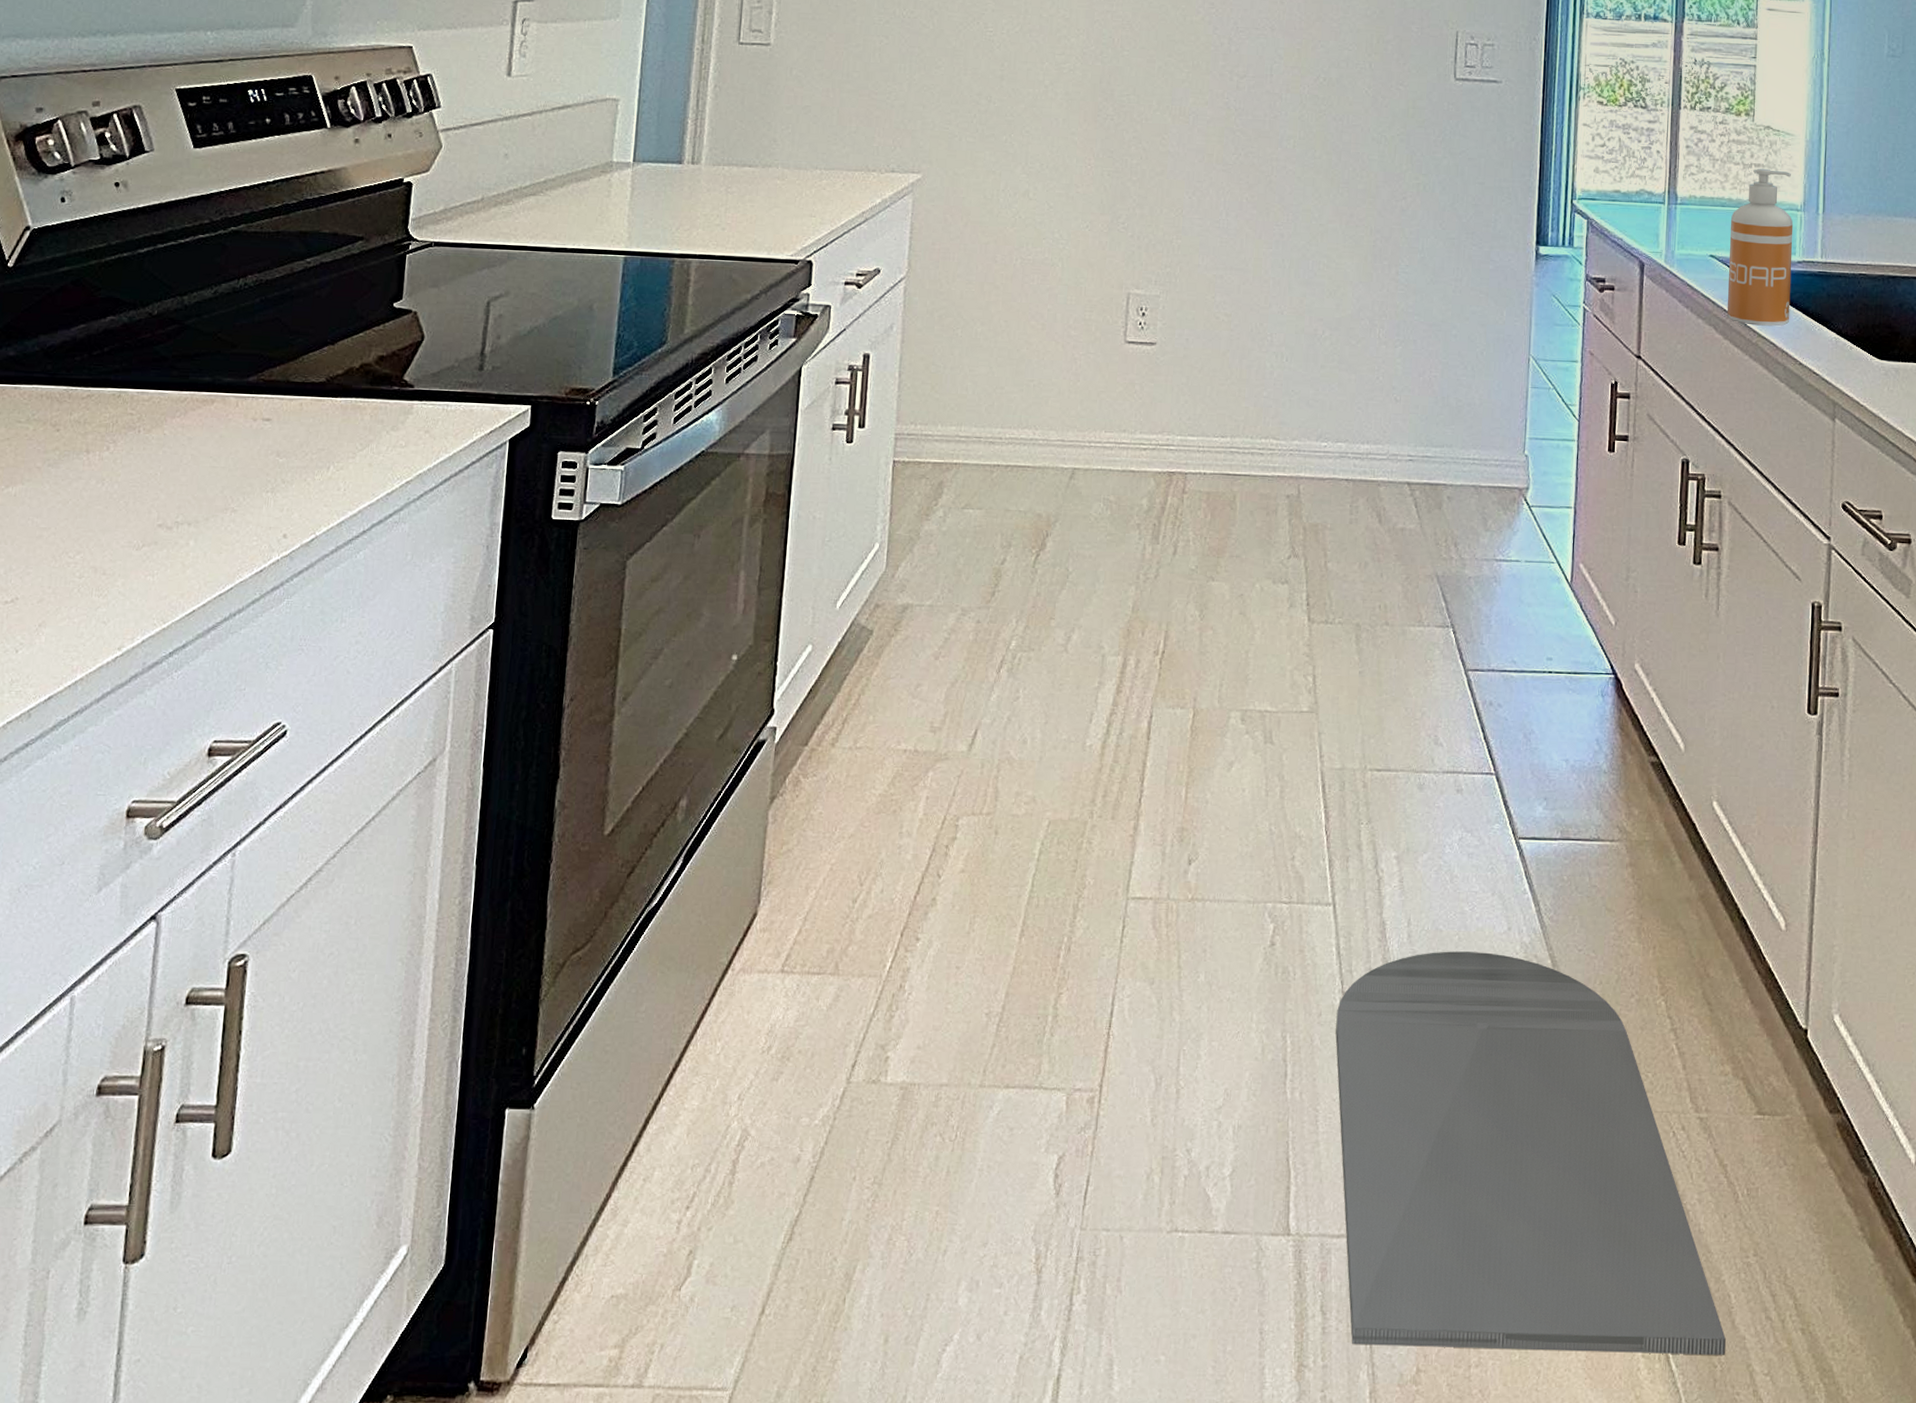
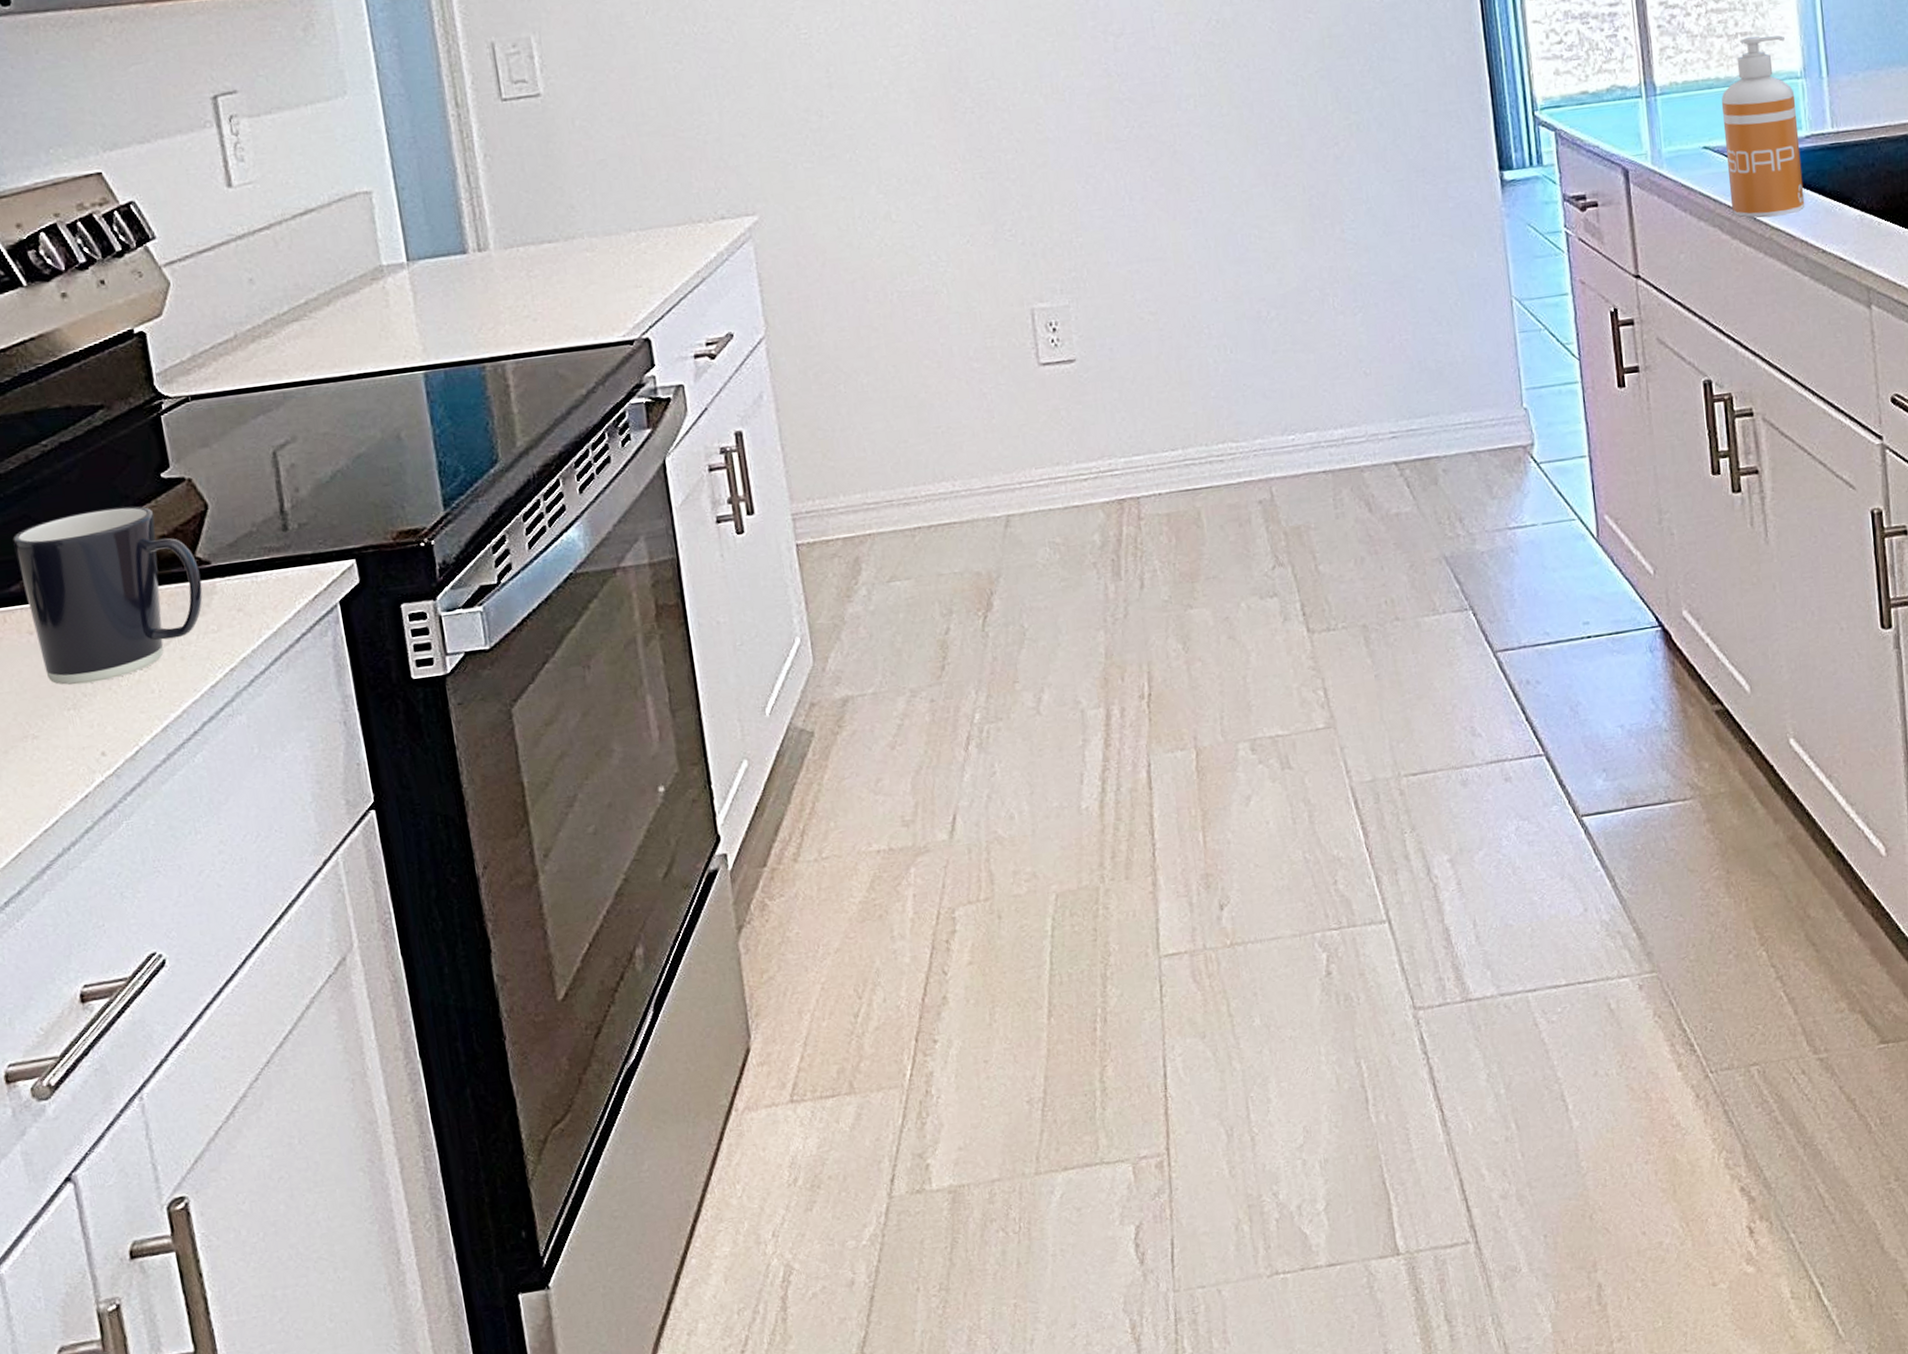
mug: none [257,324,404,472] -> present [12,506,203,685]
door mat: present [1335,951,1726,1355] -> none [1411,937,1878,1346]

